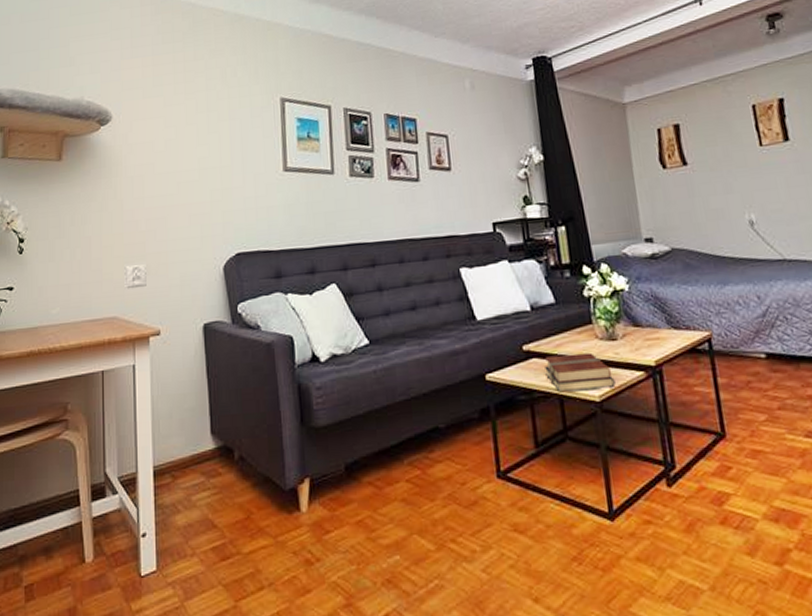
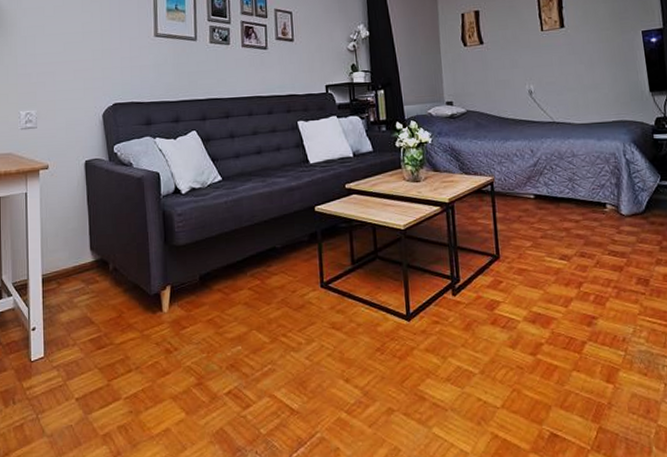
books: present [545,352,616,393] -> none [362,191,417,222]

